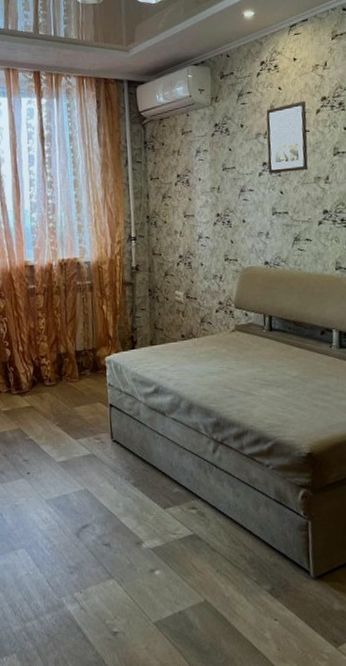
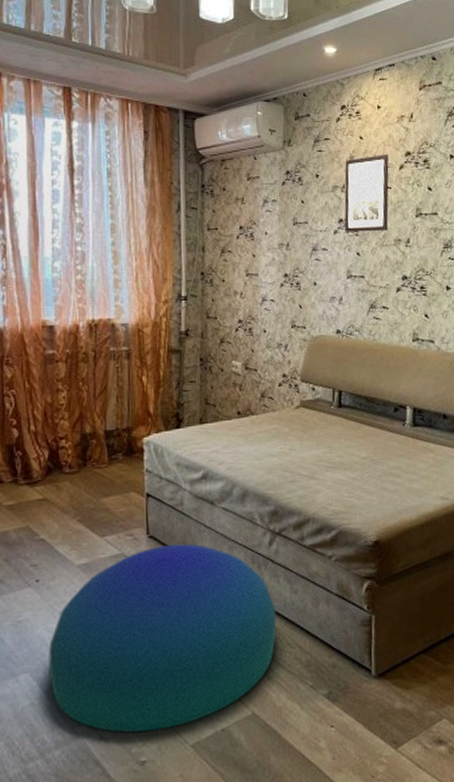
pouf: none [38,448,223,607] -> present [48,543,277,733]

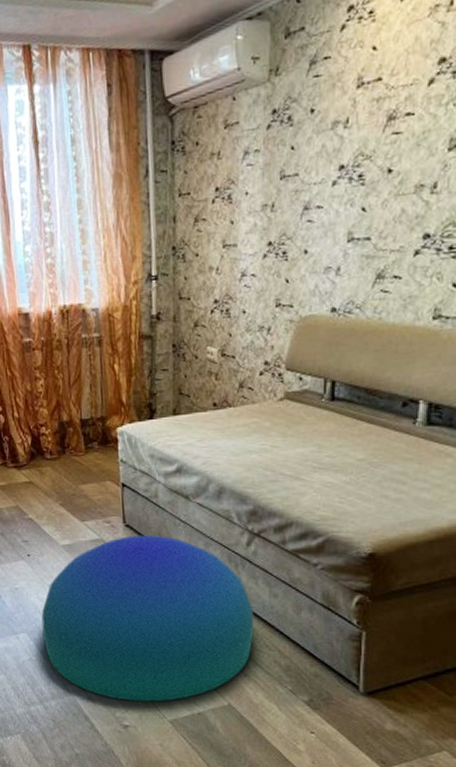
wall art: present [344,155,389,232] -> none [346,66,413,182]

